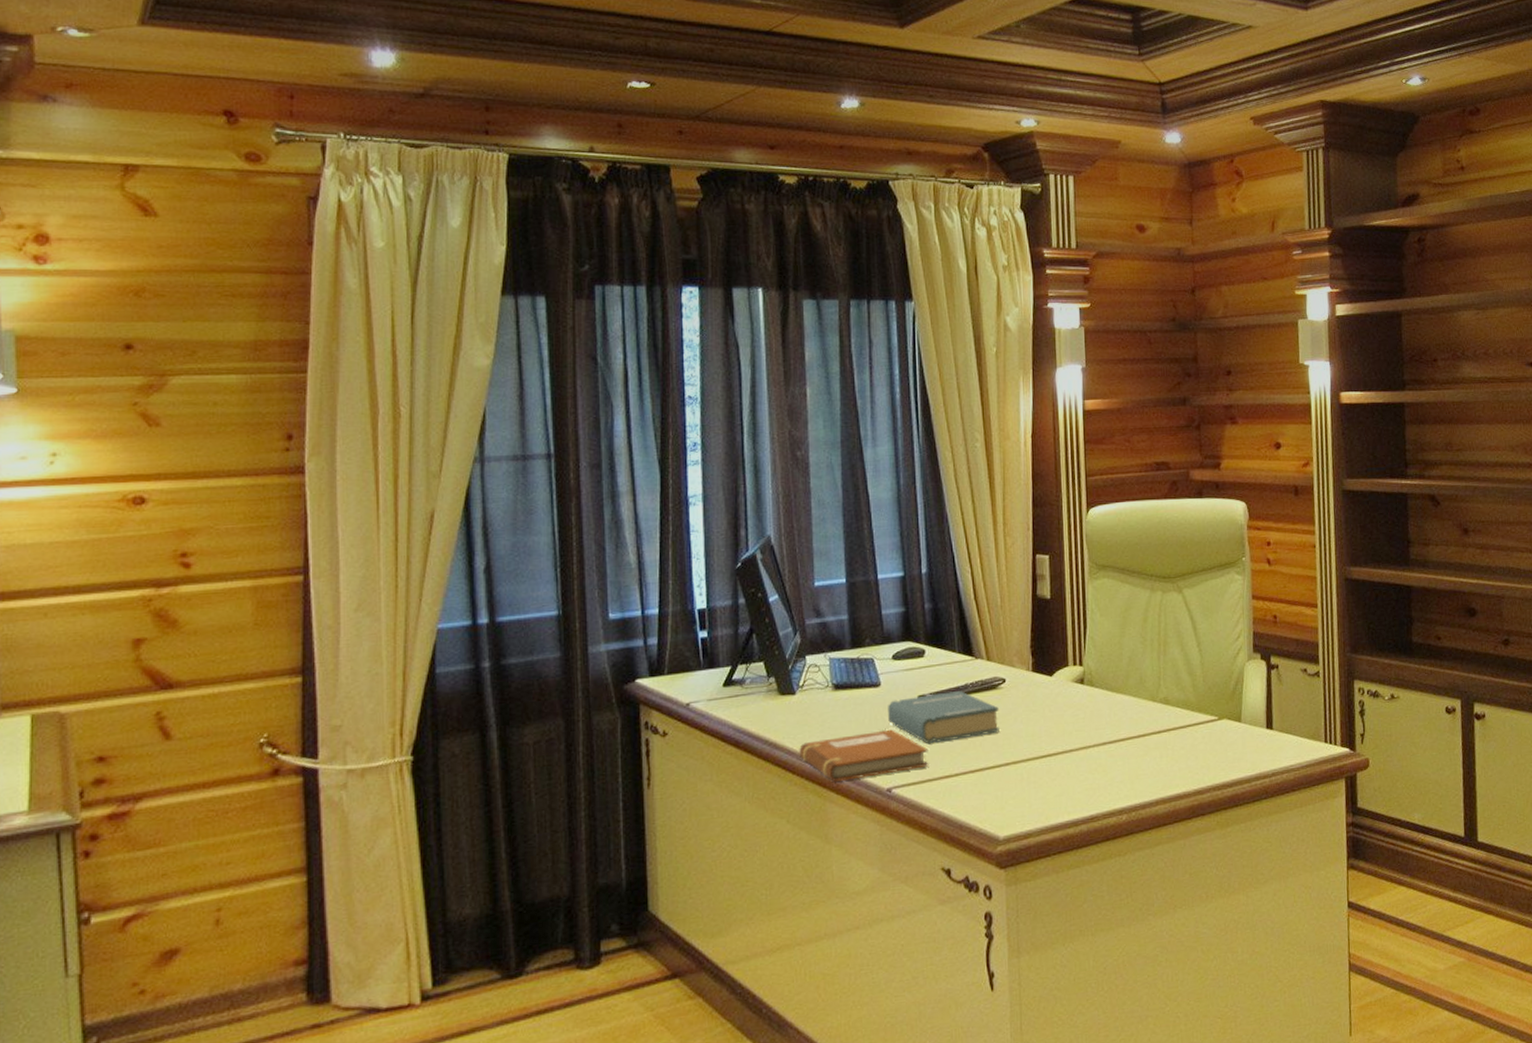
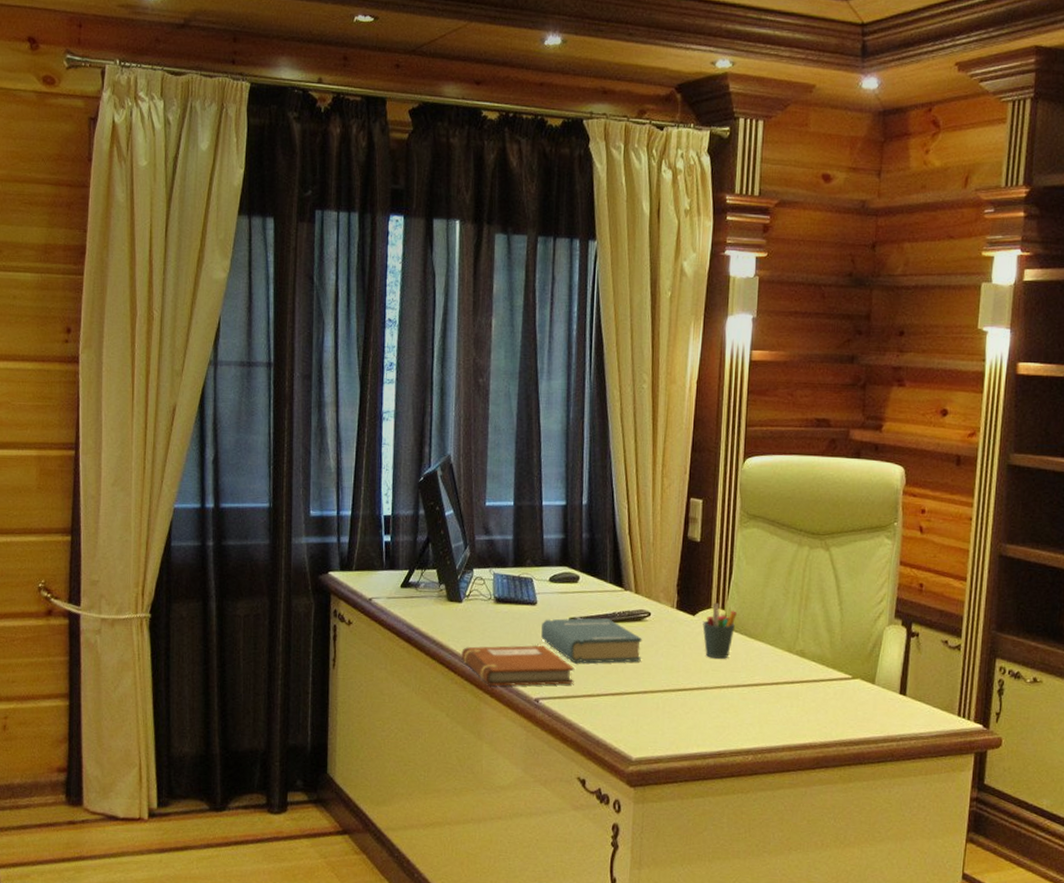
pen holder: none [1061,659,1097,718] -> present [702,602,738,659]

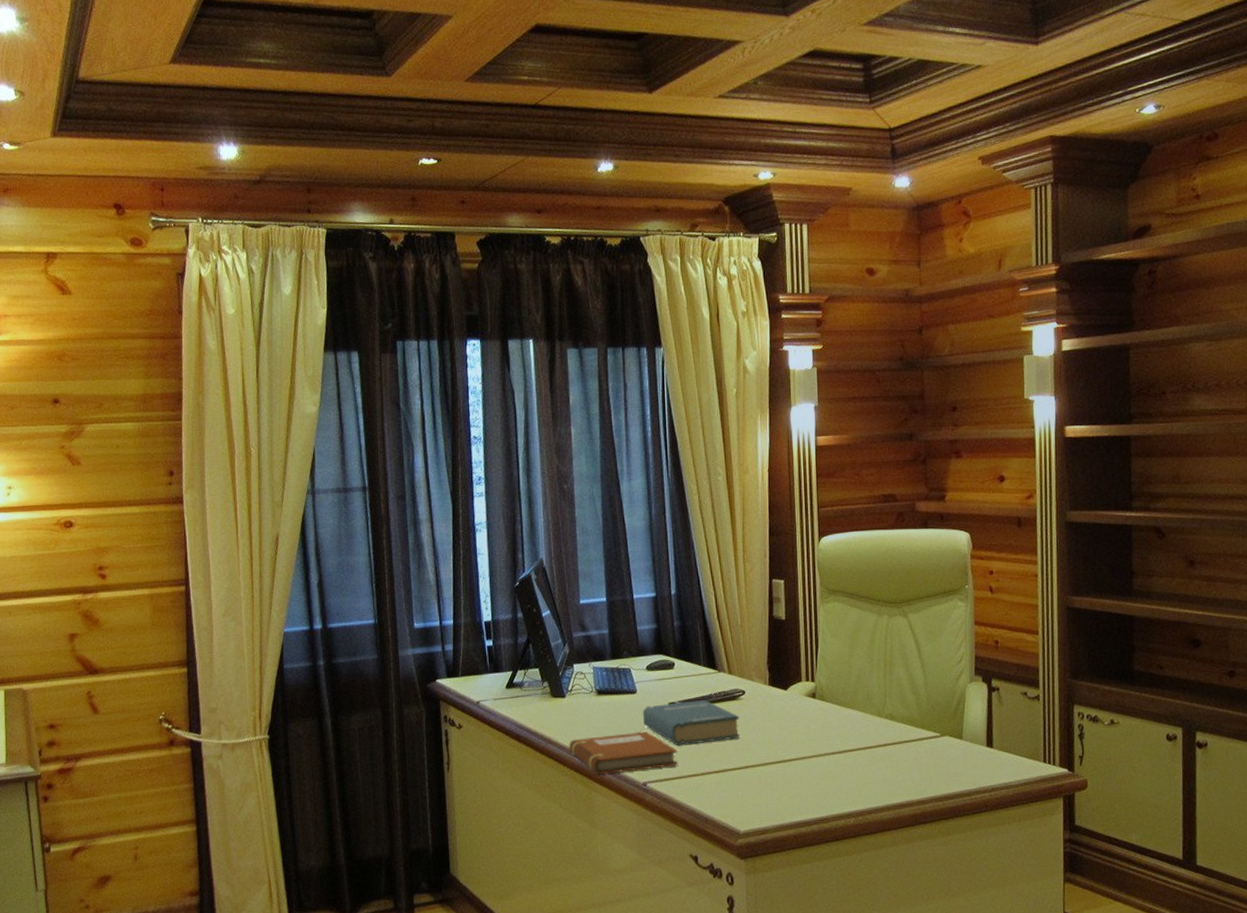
pen holder: present [702,602,738,659] -> none [795,676,827,729]

